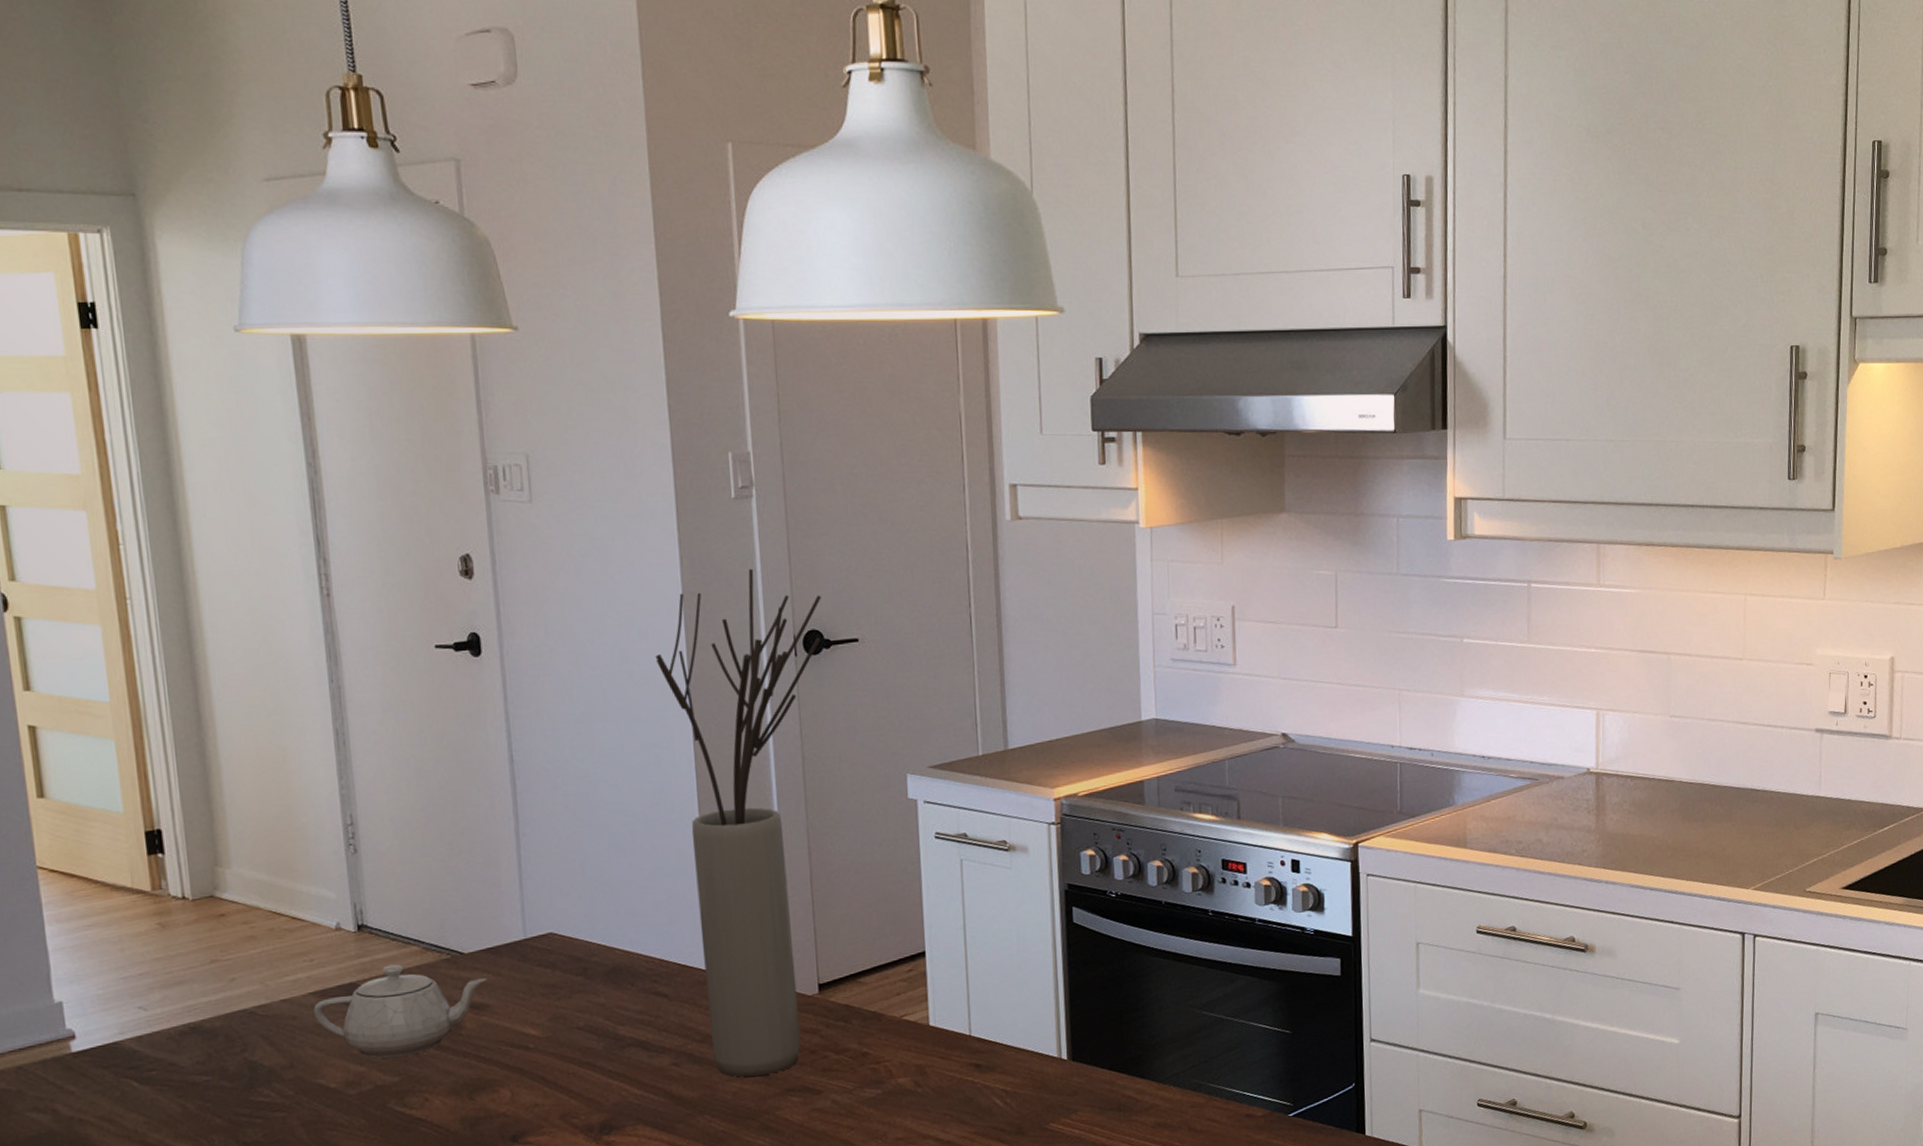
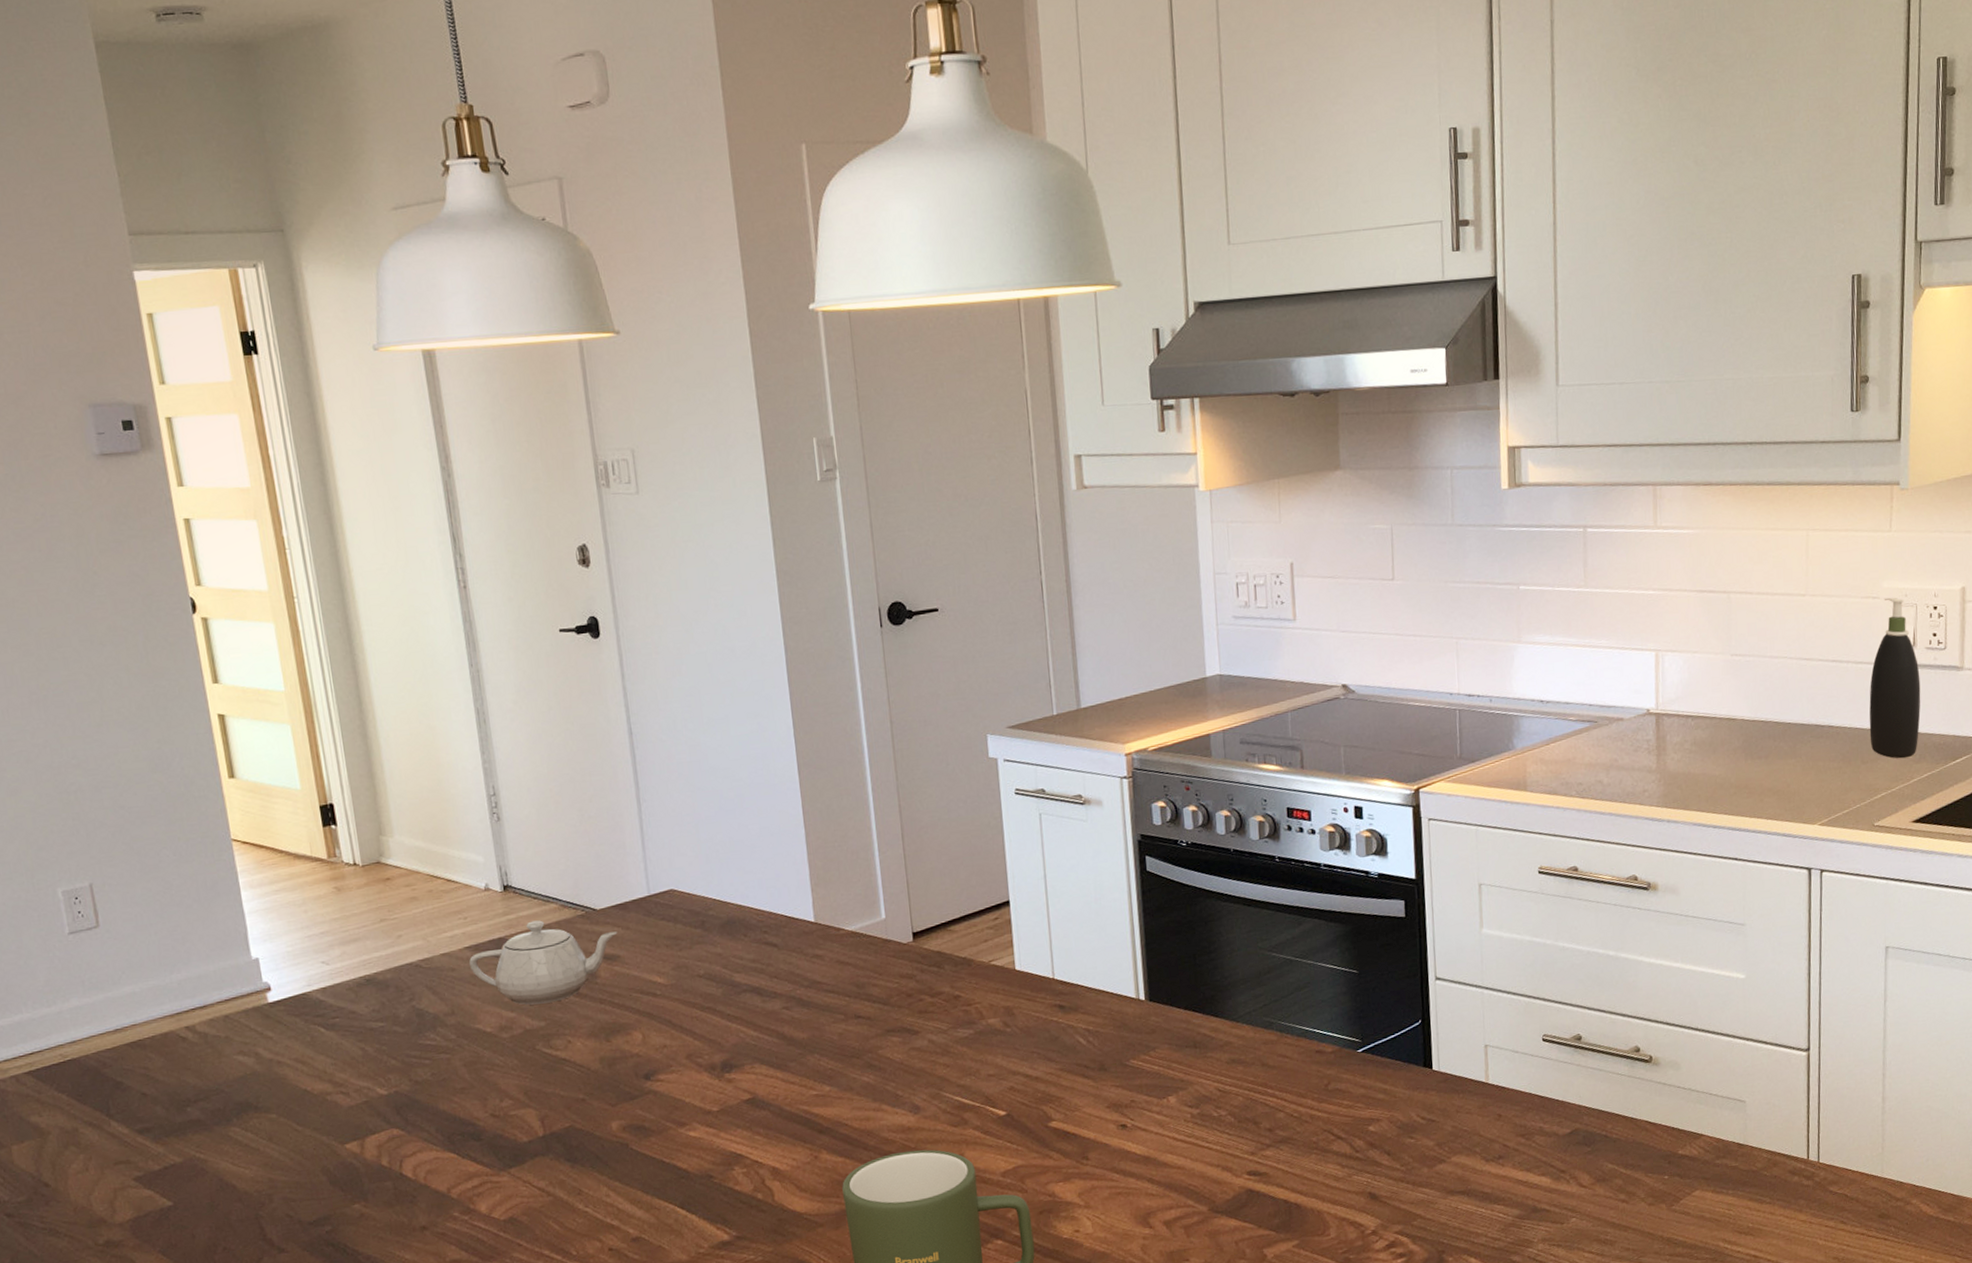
vase: present [655,568,821,1077] -> none [754,546,903,1019]
soap dispenser: none [1802,664,1852,825] -> present [1869,597,1921,759]

